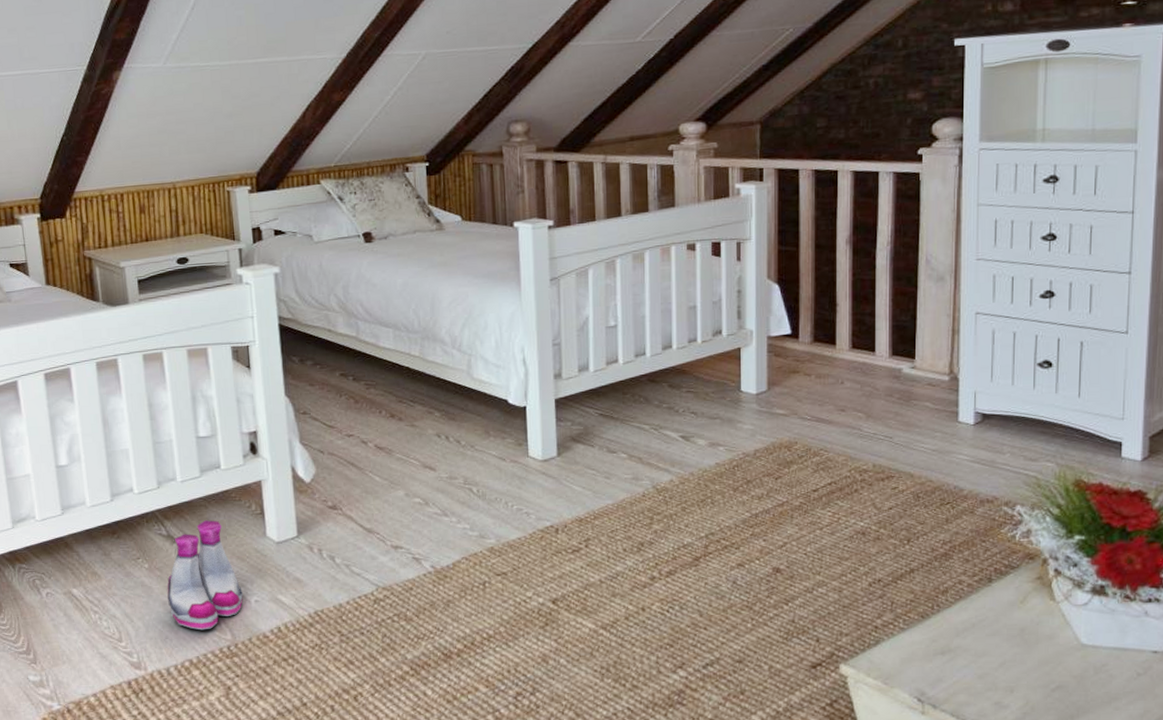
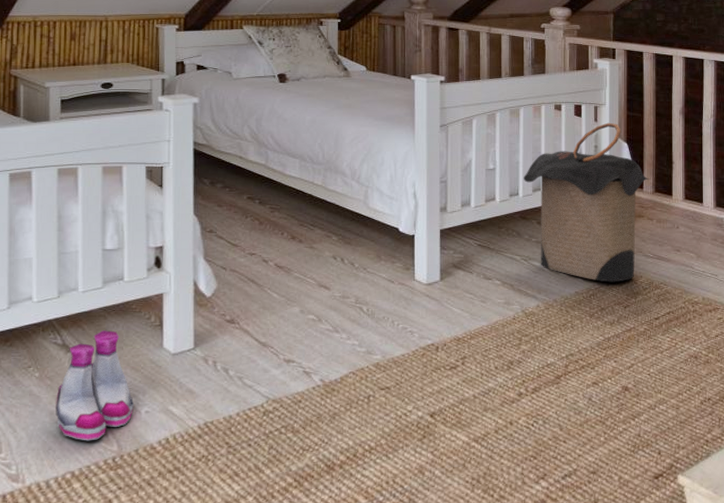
laundry hamper: none [651,260,807,451] -> present [524,122,650,282]

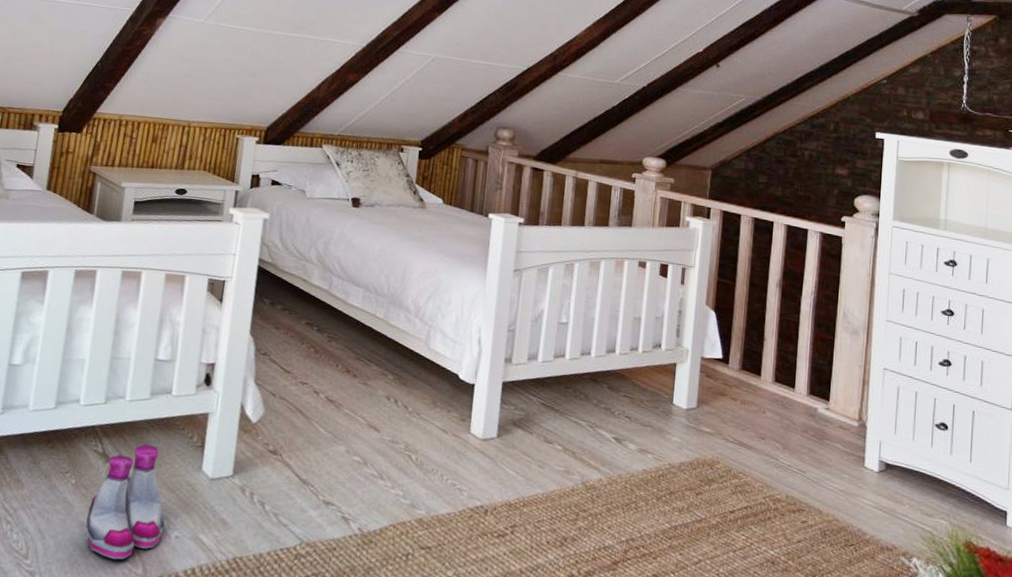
laundry hamper: present [524,122,650,282] -> none [598,286,737,465]

